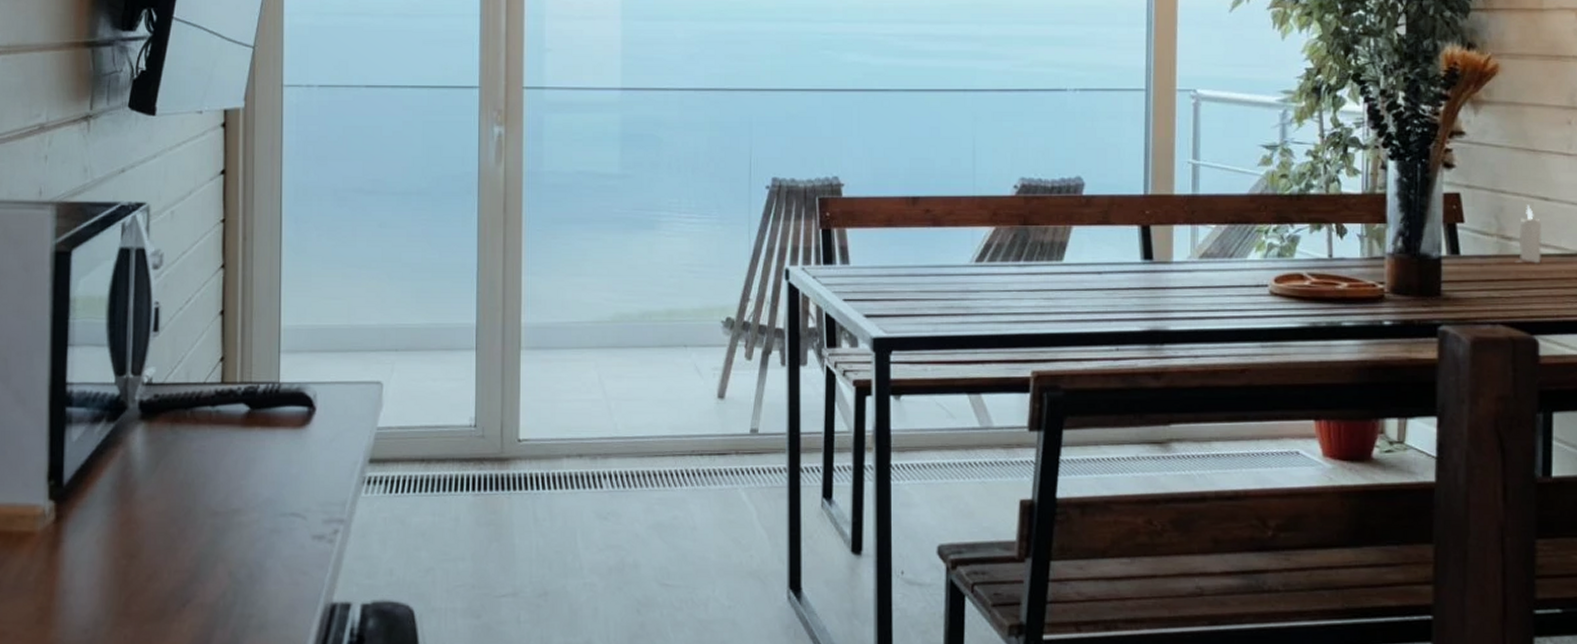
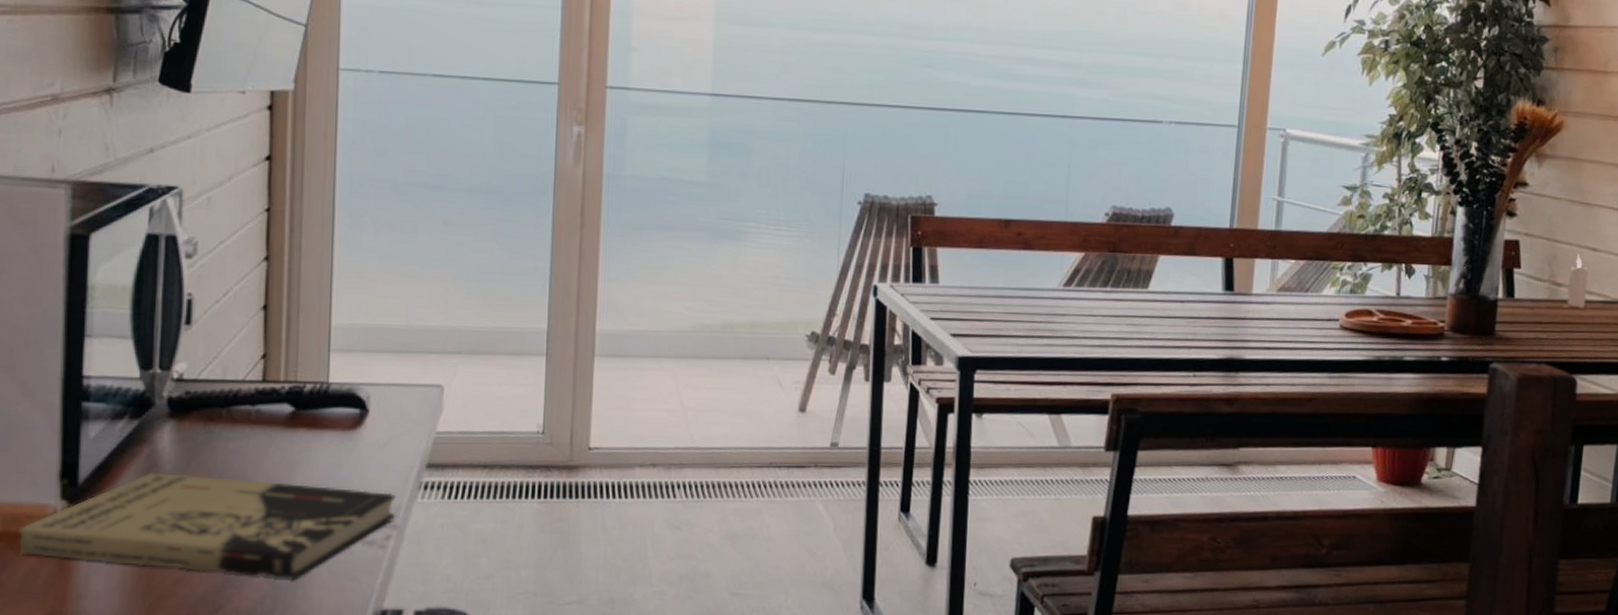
book: none [12,471,343,574] -> present [18,471,396,579]

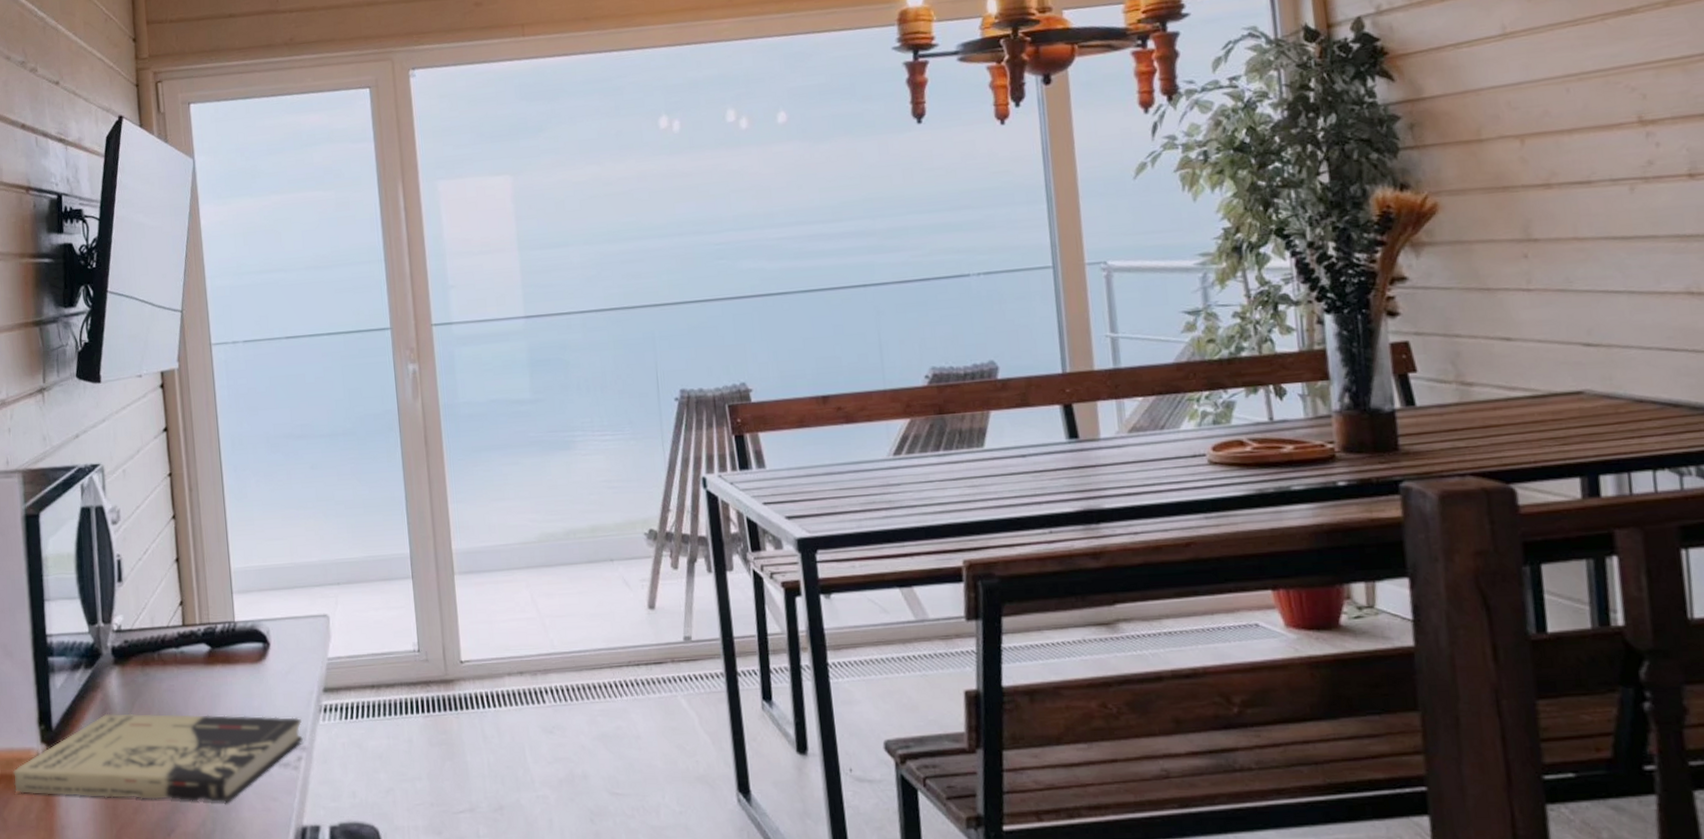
candle: present [1562,254,1589,309] -> none [1479,346,1510,410]

